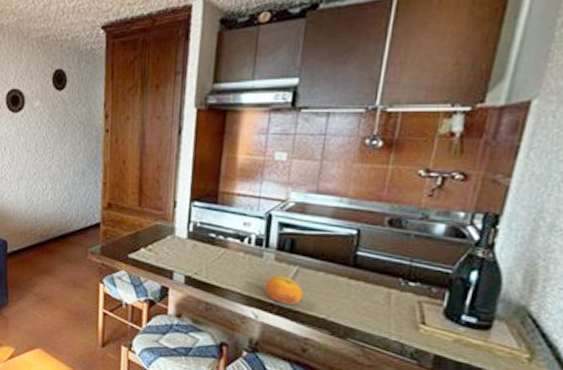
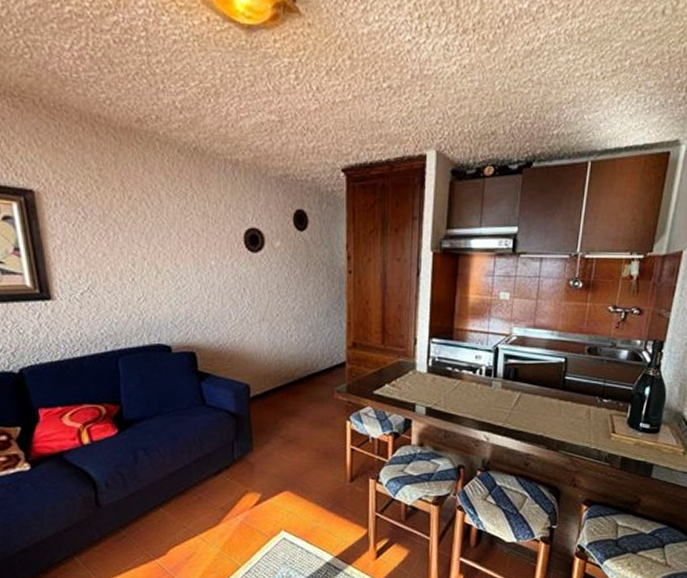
fruit: present [264,275,303,304] -> none [494,401,525,425]

